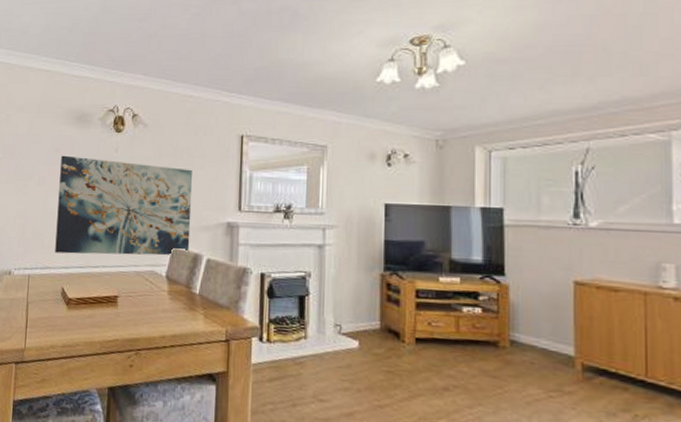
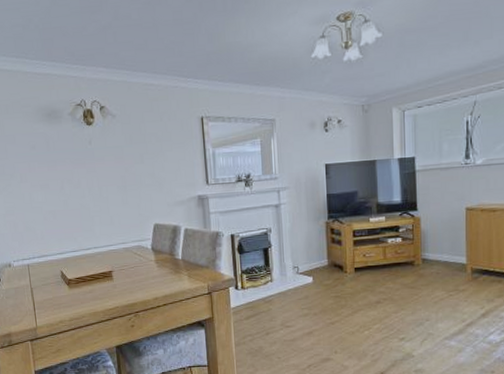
wall art: present [55,155,193,256] -> none [38,152,169,242]

